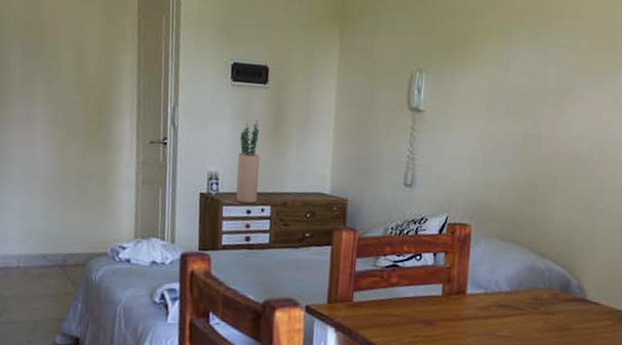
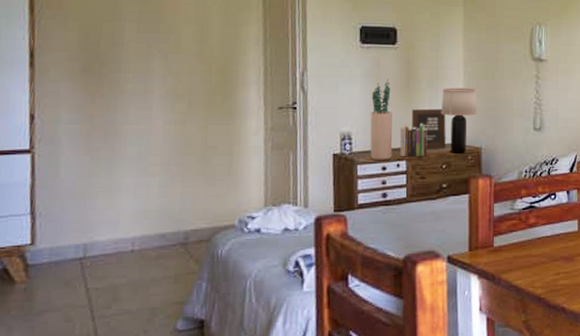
books: none [265,168,294,203] -> present [400,122,428,157]
picture frame: none [278,154,314,197] -> present [412,108,446,150]
table lamp: none [308,133,347,204] -> present [440,87,477,153]

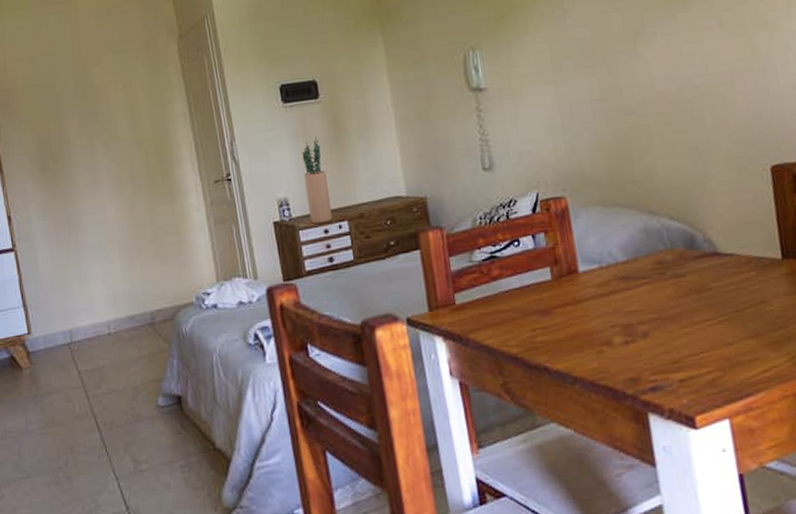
books: present [400,122,428,157] -> none [336,178,369,218]
picture frame: present [412,108,446,150] -> none [346,160,387,207]
table lamp: present [440,87,477,153] -> none [374,133,416,207]

